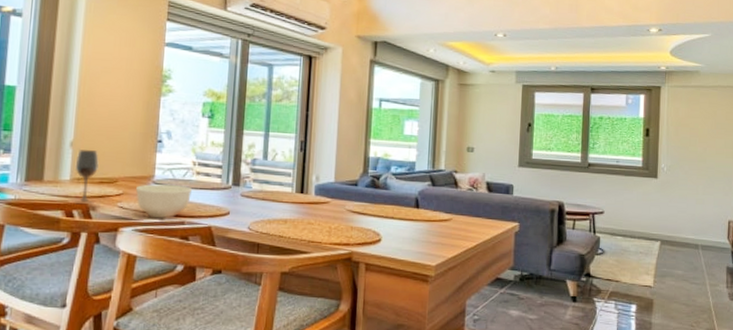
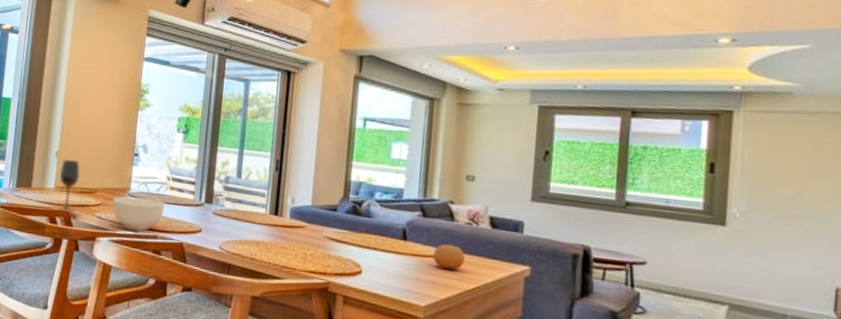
fruit: none [441,209,467,232] -> present [433,244,465,271]

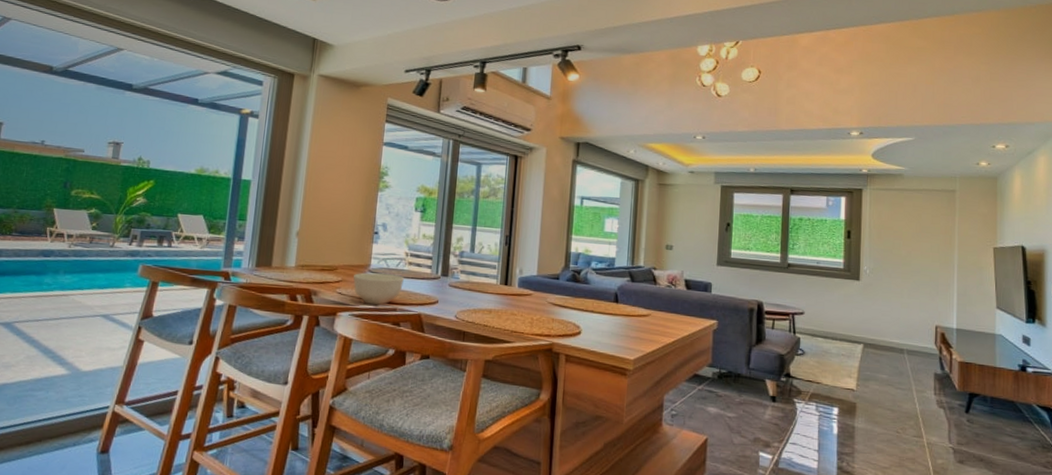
wine glass: present [57,160,80,213] -> none [297,239,321,290]
fruit: present [433,244,465,271] -> none [640,304,666,327]

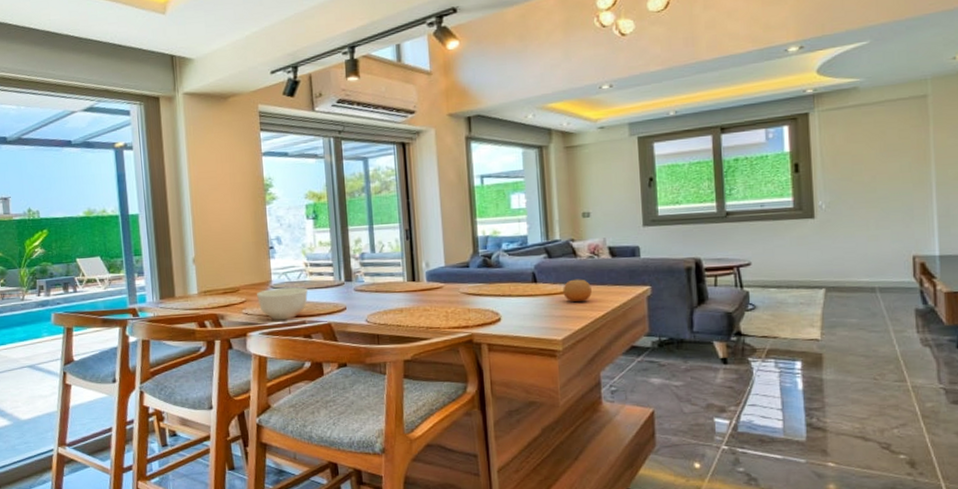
fruit: none [640,304,666,327] -> present [563,279,592,303]

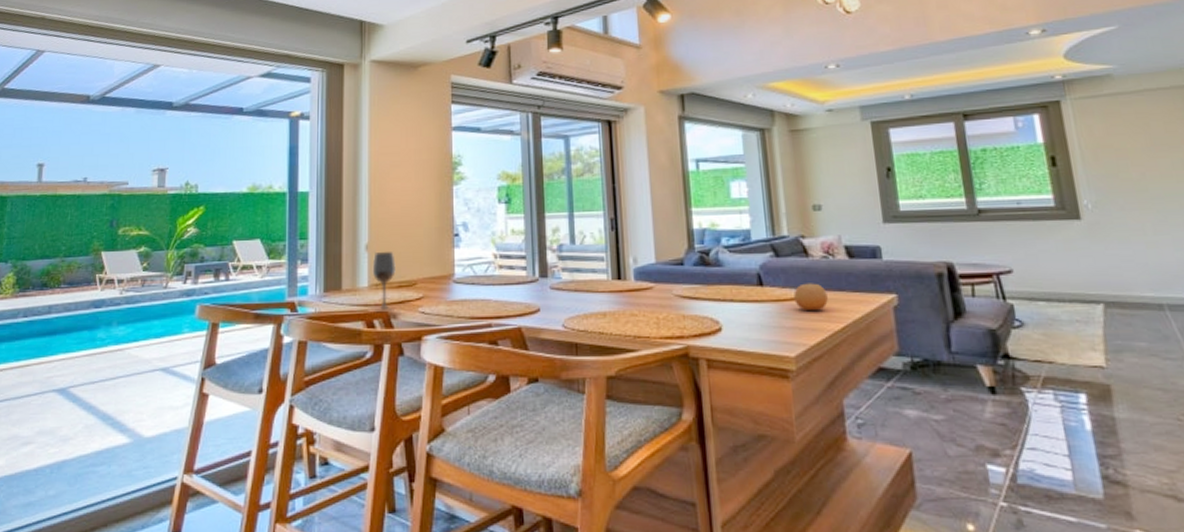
wine glass: none [199,264,222,315] -> present [372,252,396,313]
bowl: present [257,287,308,320] -> none [437,283,496,321]

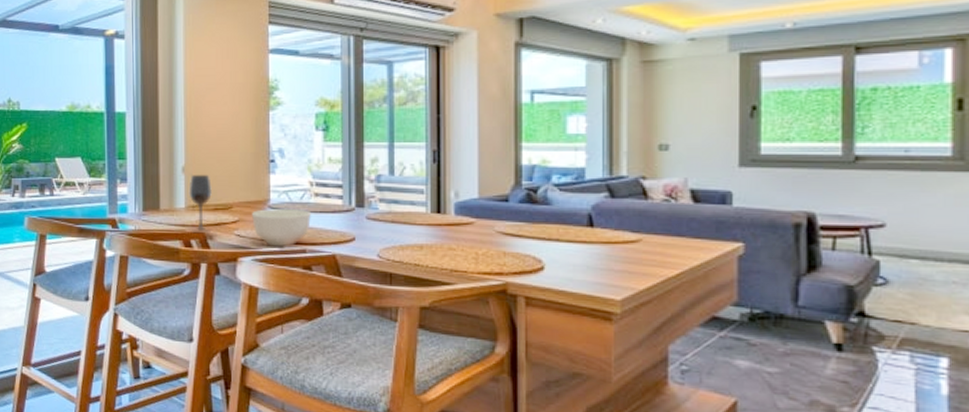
bowl: none [437,283,496,321] -> present [252,209,311,246]
fruit: present [793,283,828,312] -> none [627,226,664,256]

